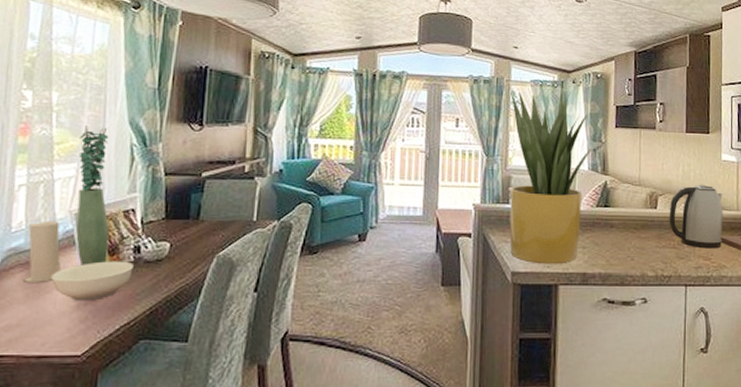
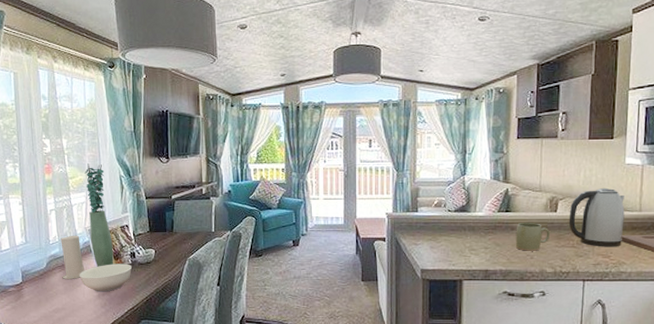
planter: present [509,89,599,265] -> none [418,106,501,263]
mug: none [615,218,650,252] -> present [515,222,550,251]

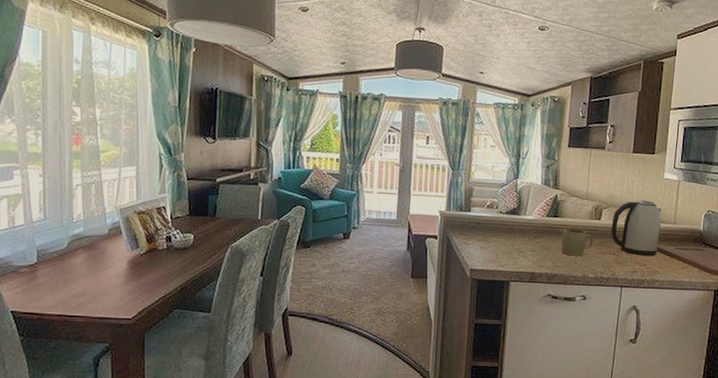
candle: present [60,235,85,279] -> none [85,214,113,262]
bowl: present [79,264,132,292] -> none [105,247,166,278]
vase: present [85,163,114,267] -> none [119,137,147,250]

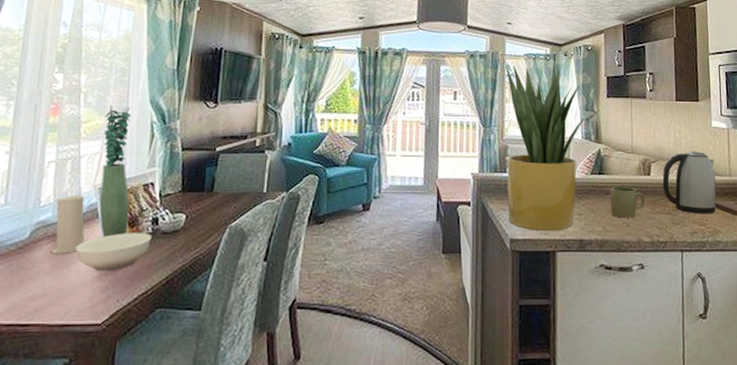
candle: none [85,214,113,262] -> present [50,195,85,254]
bowl: none [105,247,166,278] -> present [75,233,151,271]
vase: none [119,137,147,250] -> present [99,105,132,237]
planter: none [470,111,552,264] -> present [507,62,591,231]

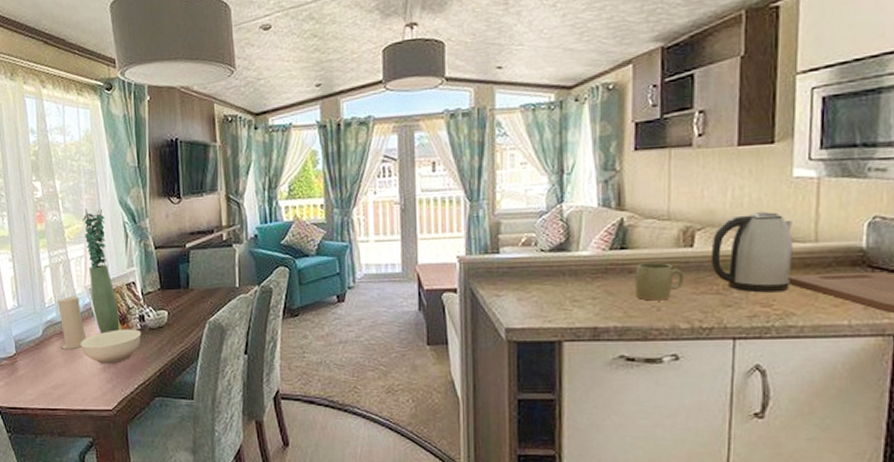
planter: present [507,62,591,231] -> none [497,111,612,319]

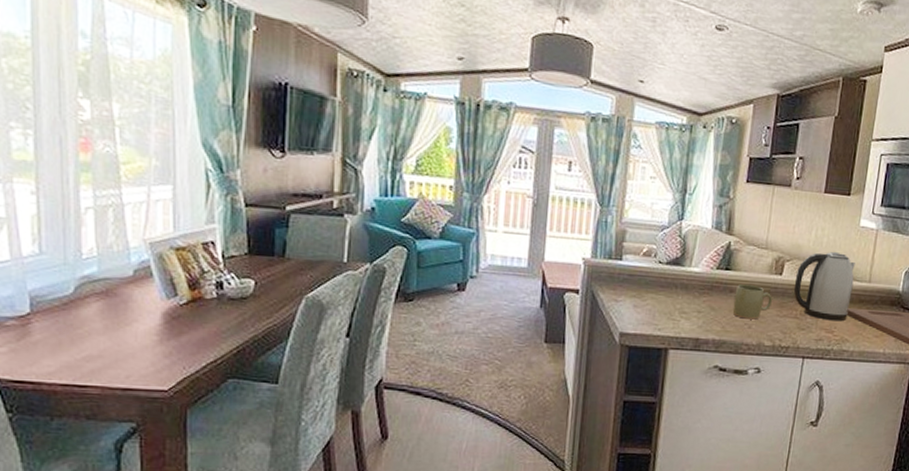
candle: present [57,296,87,349] -> none [100,248,140,314]
bowl: present [80,329,141,364] -> none [129,295,216,336]
vase: present [82,209,120,334] -> none [148,145,188,299]

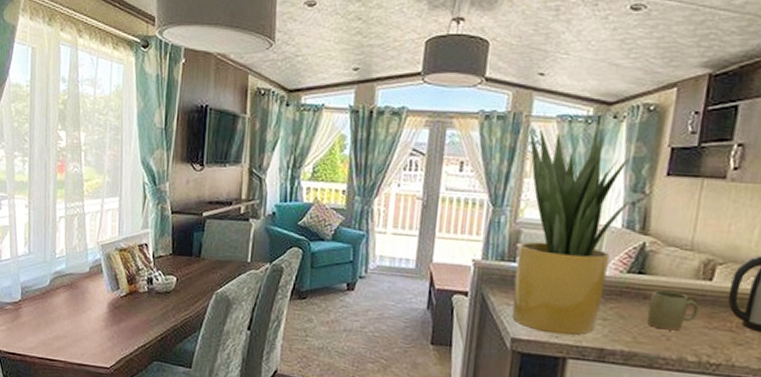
planter: none [620,134,727,328] -> present [512,126,641,336]

